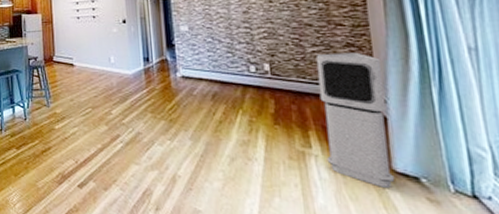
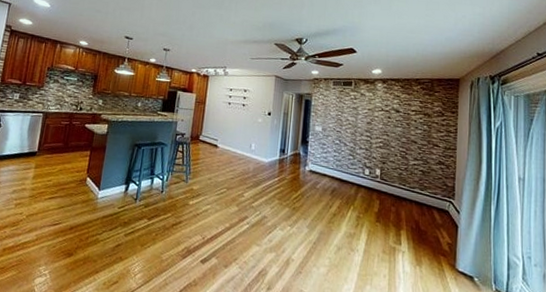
air purifier: present [316,52,396,188] -> none [411,167,461,284]

